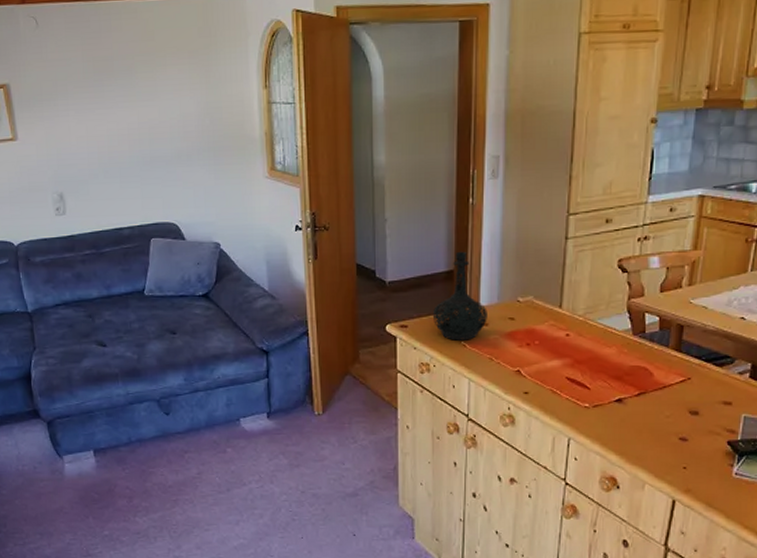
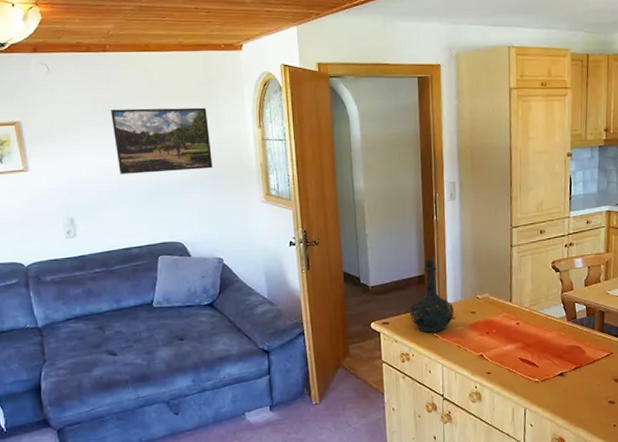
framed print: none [102,64,211,144] -> present [111,107,213,174]

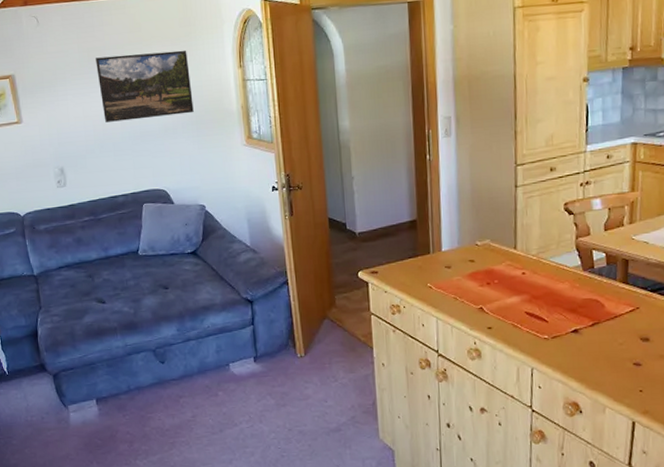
bottle: present [409,259,454,333] -> none [399,202,450,283]

